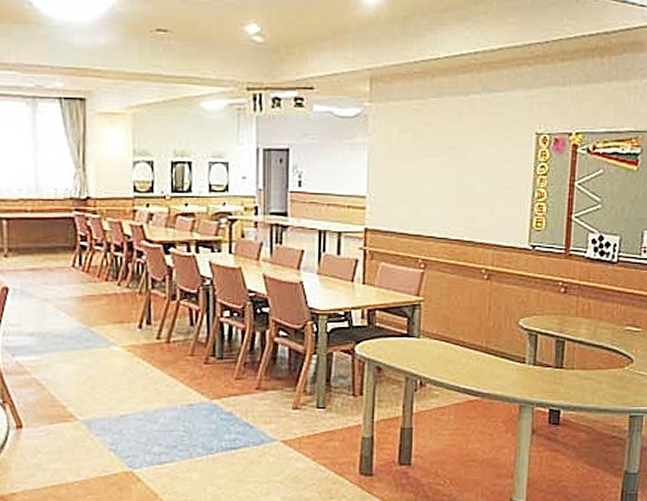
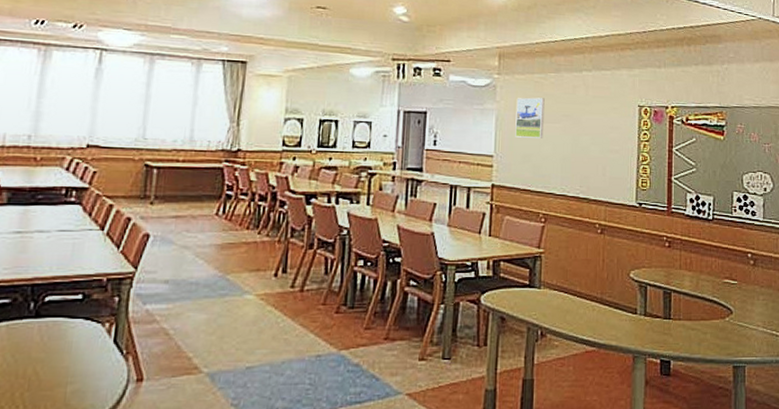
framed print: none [390,128,424,175] -> present [515,97,545,138]

